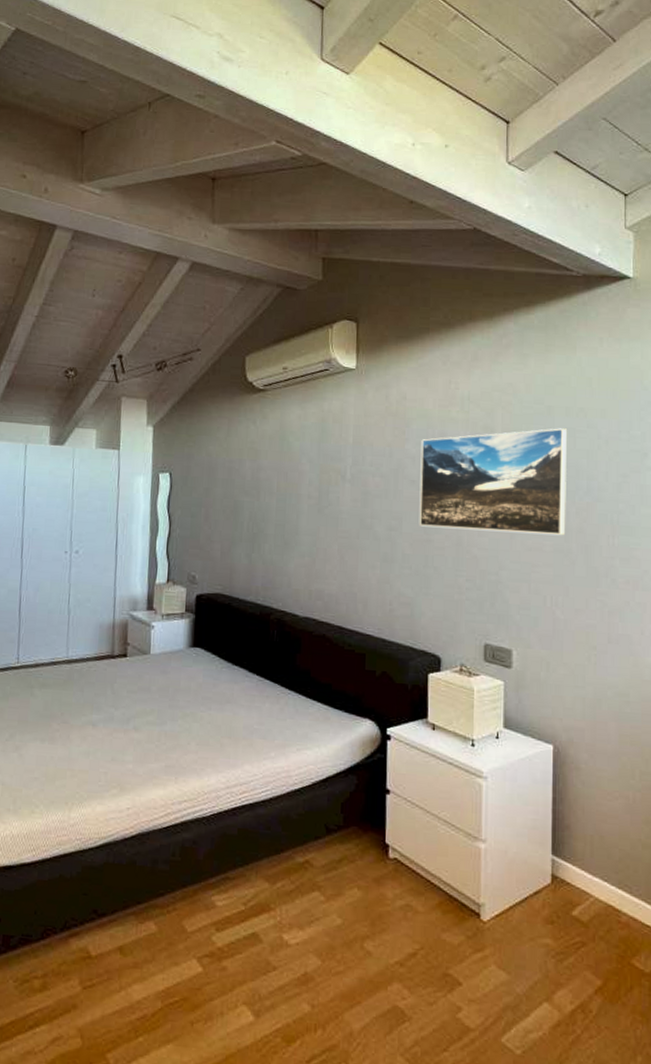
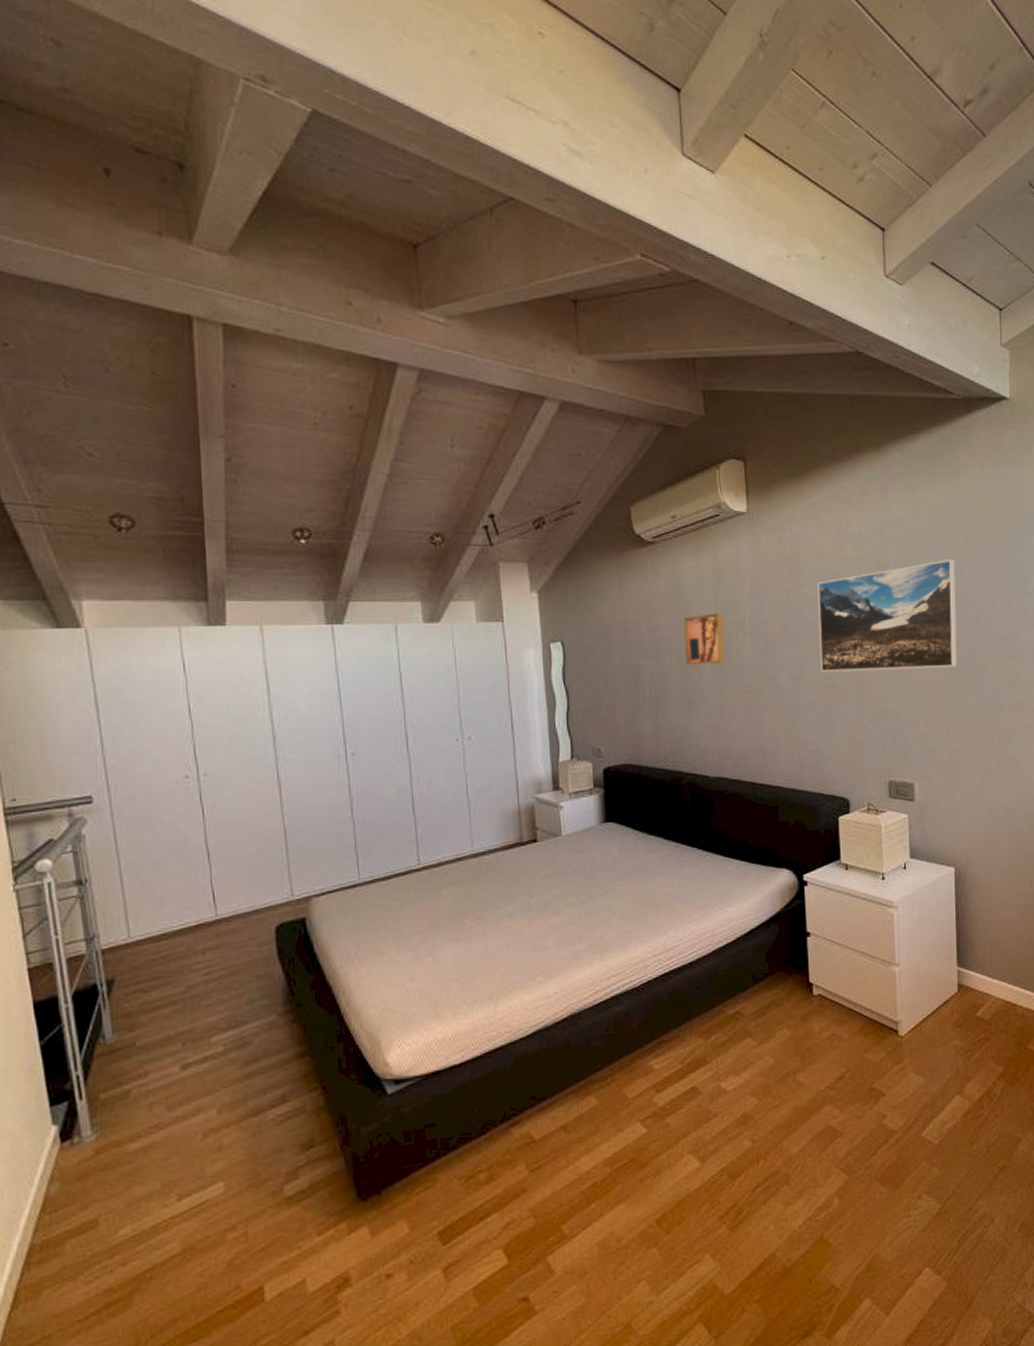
wall art: none [285,459,325,508] -> present [683,613,725,665]

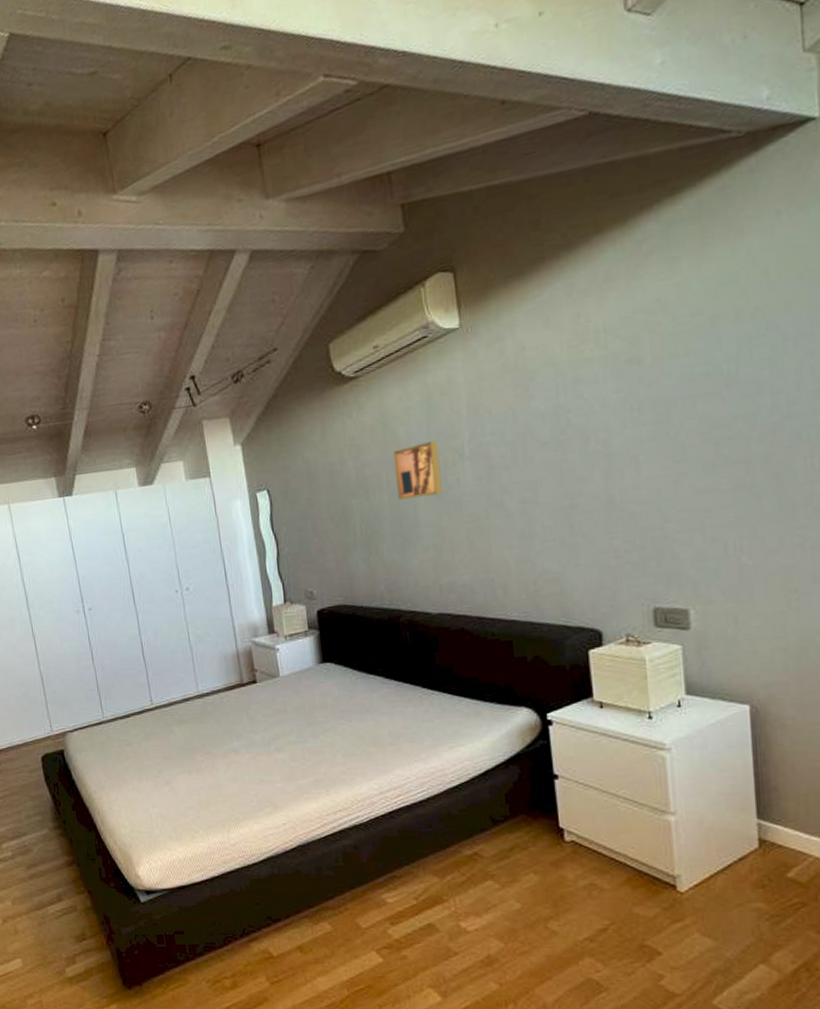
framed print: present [817,559,957,672] -> none [550,338,747,492]

